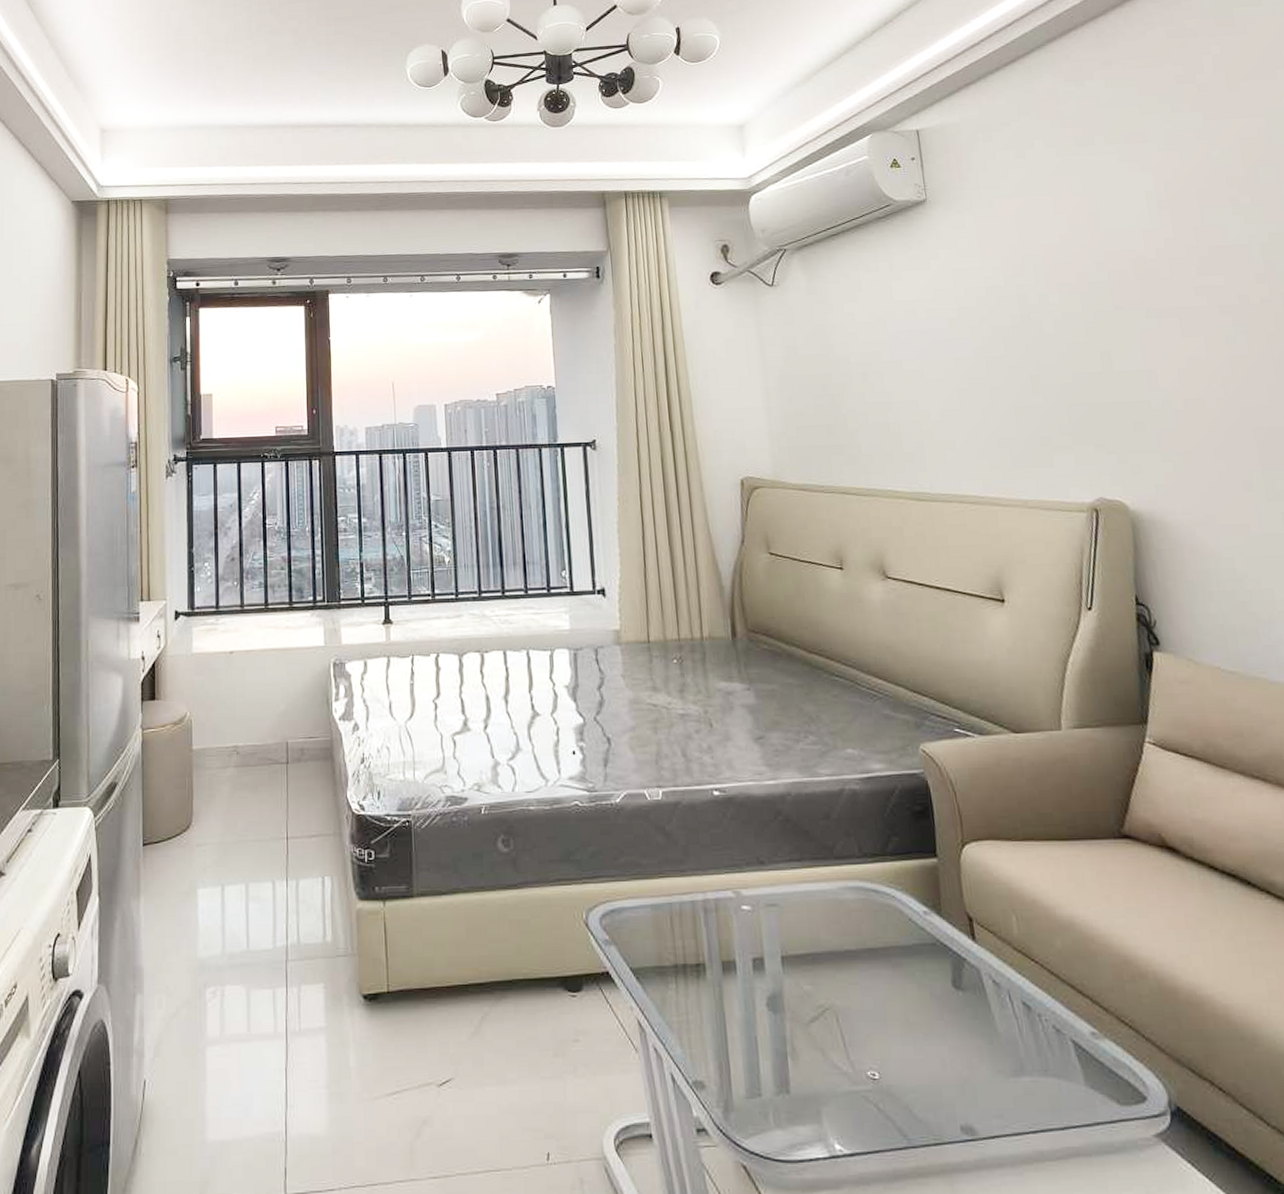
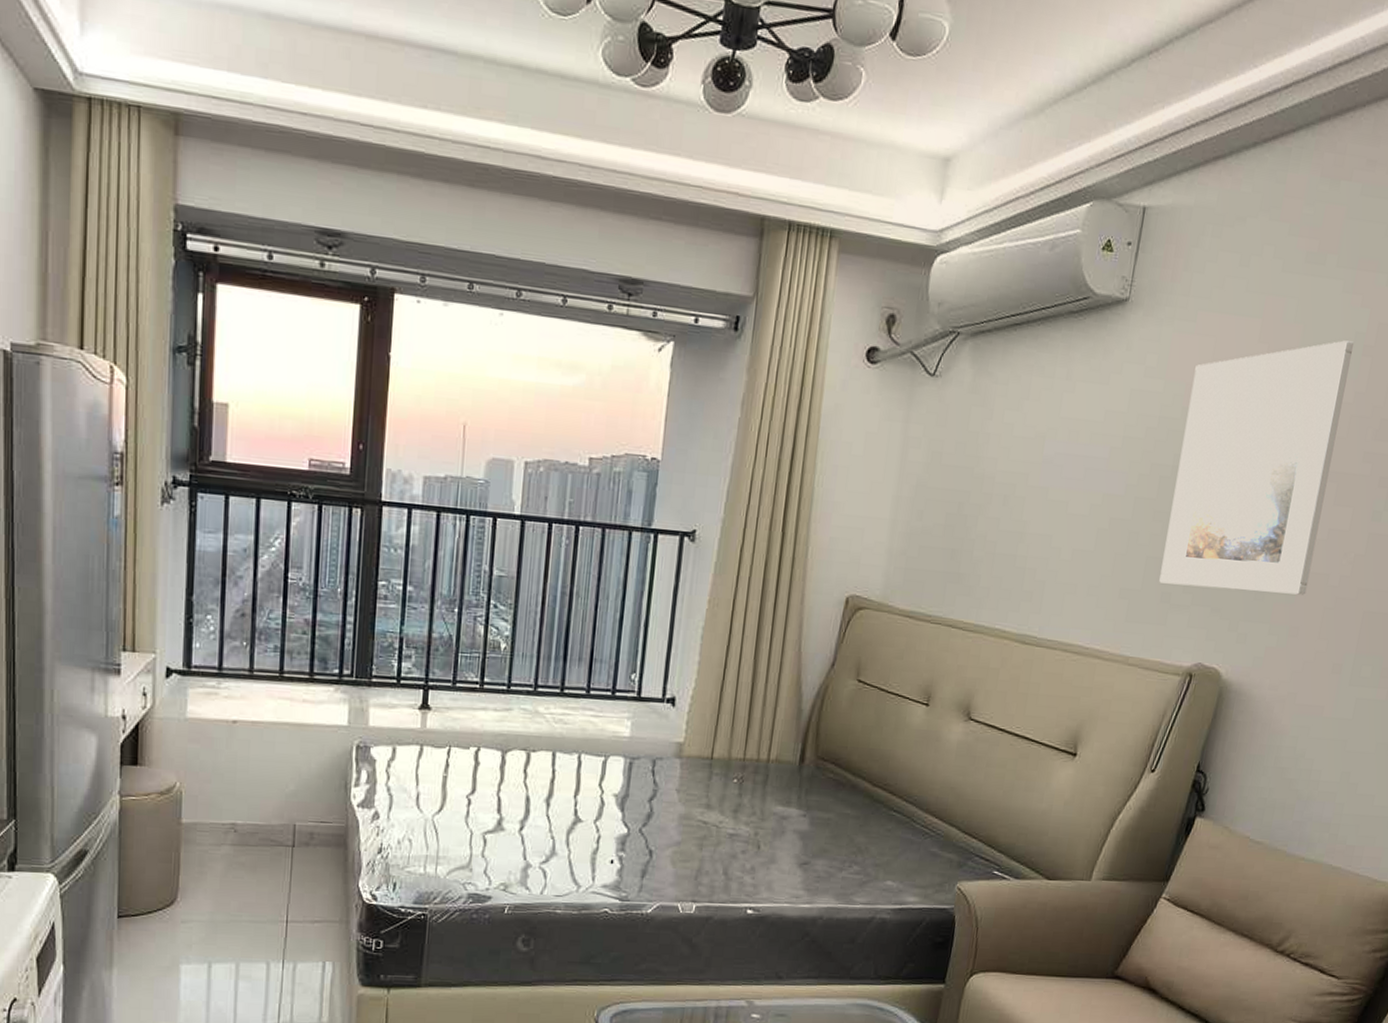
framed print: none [1005,199,1186,429] -> present [1159,340,1354,595]

